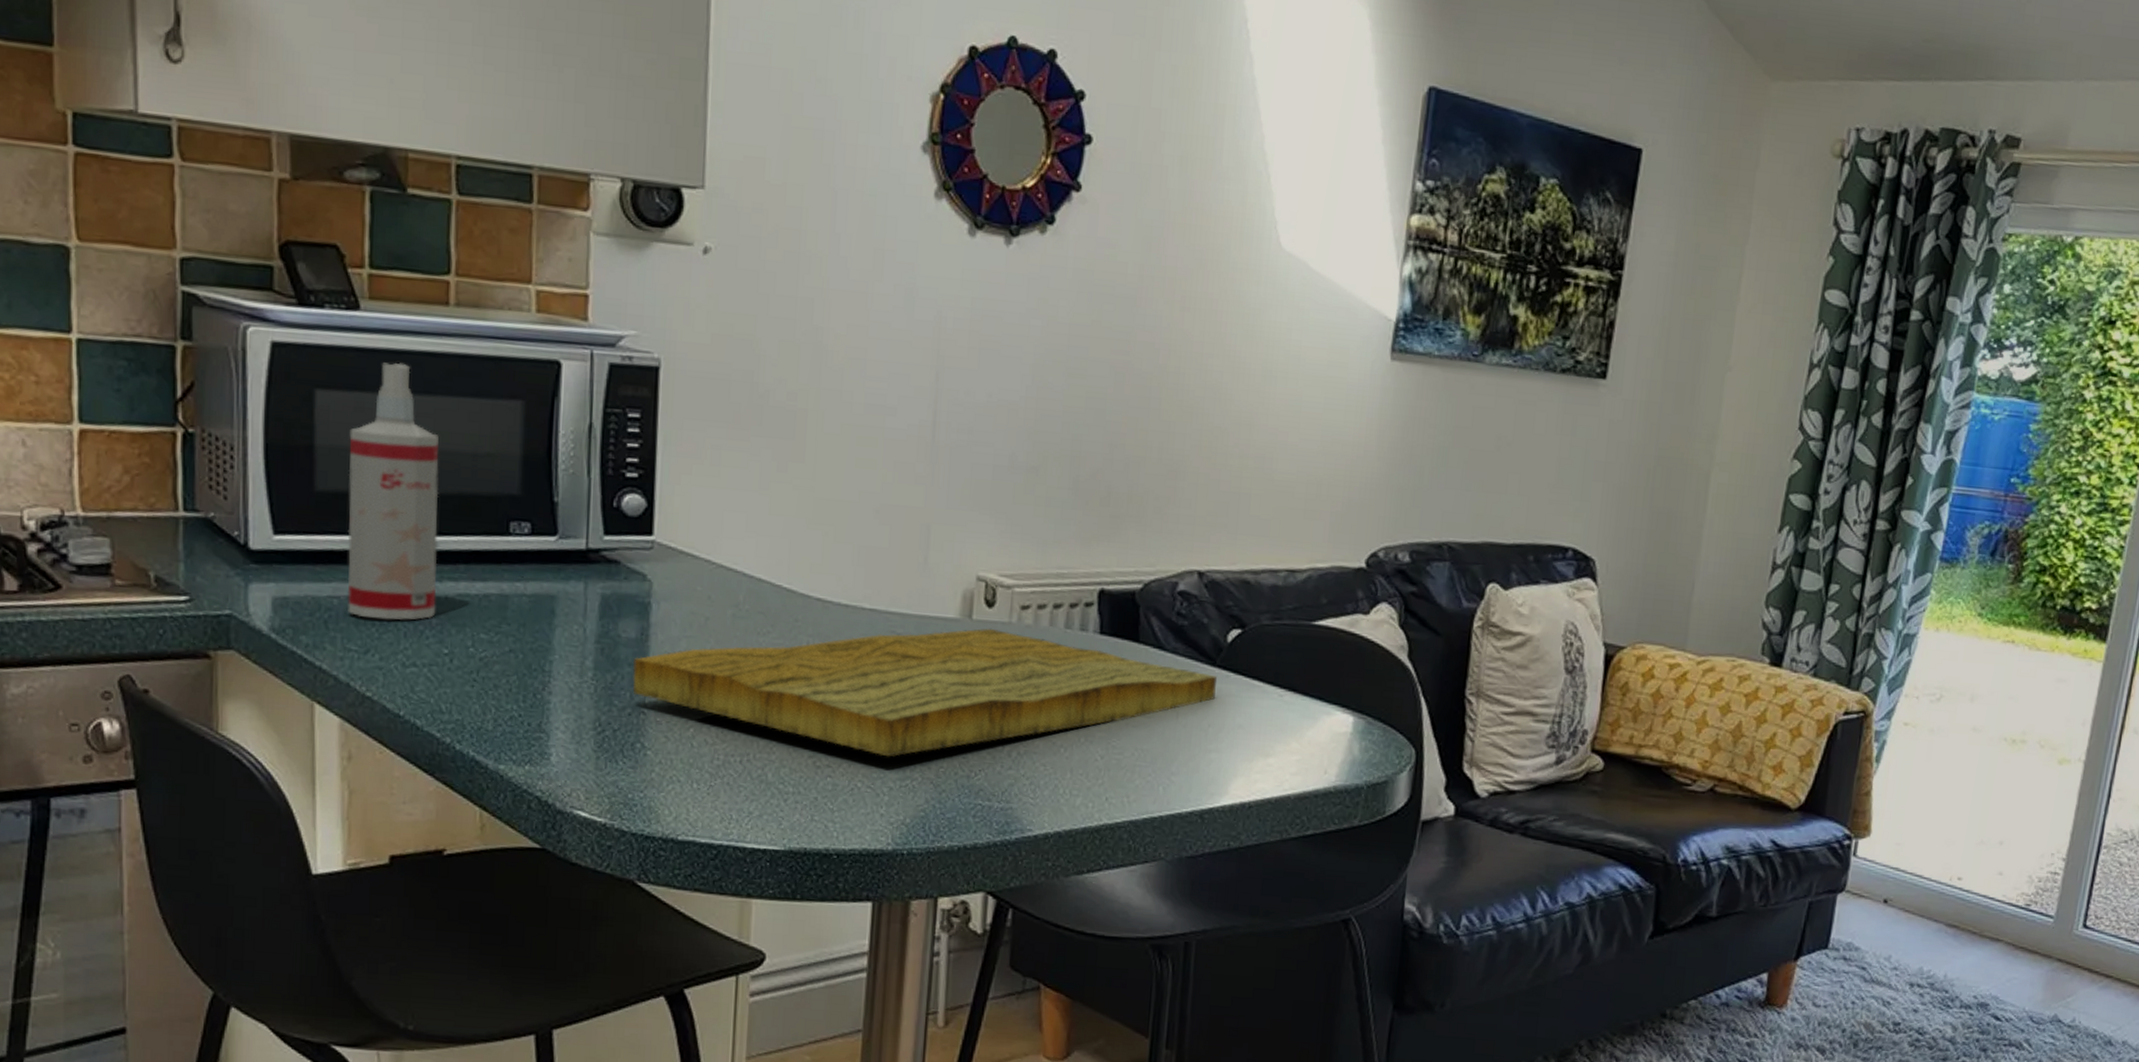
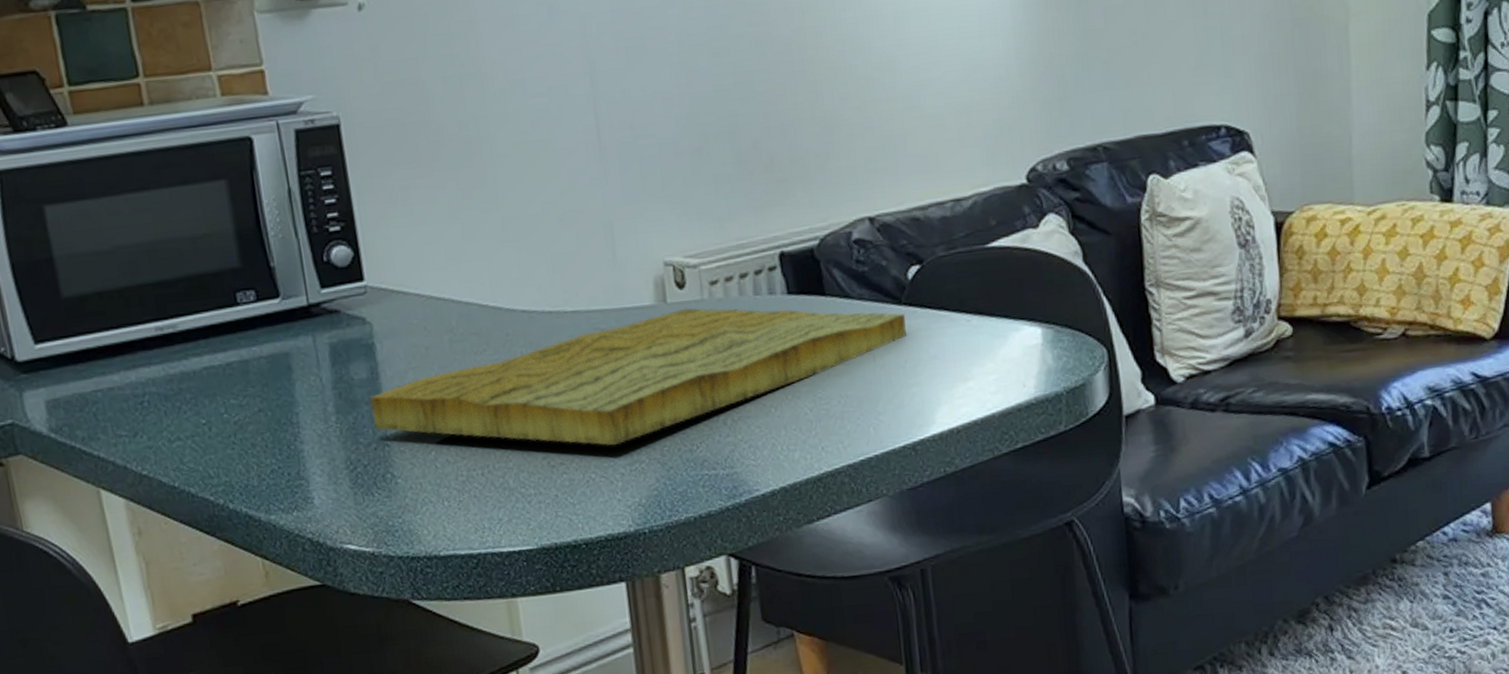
spray bottle: present [347,362,439,620] -> none [81,166,188,404]

